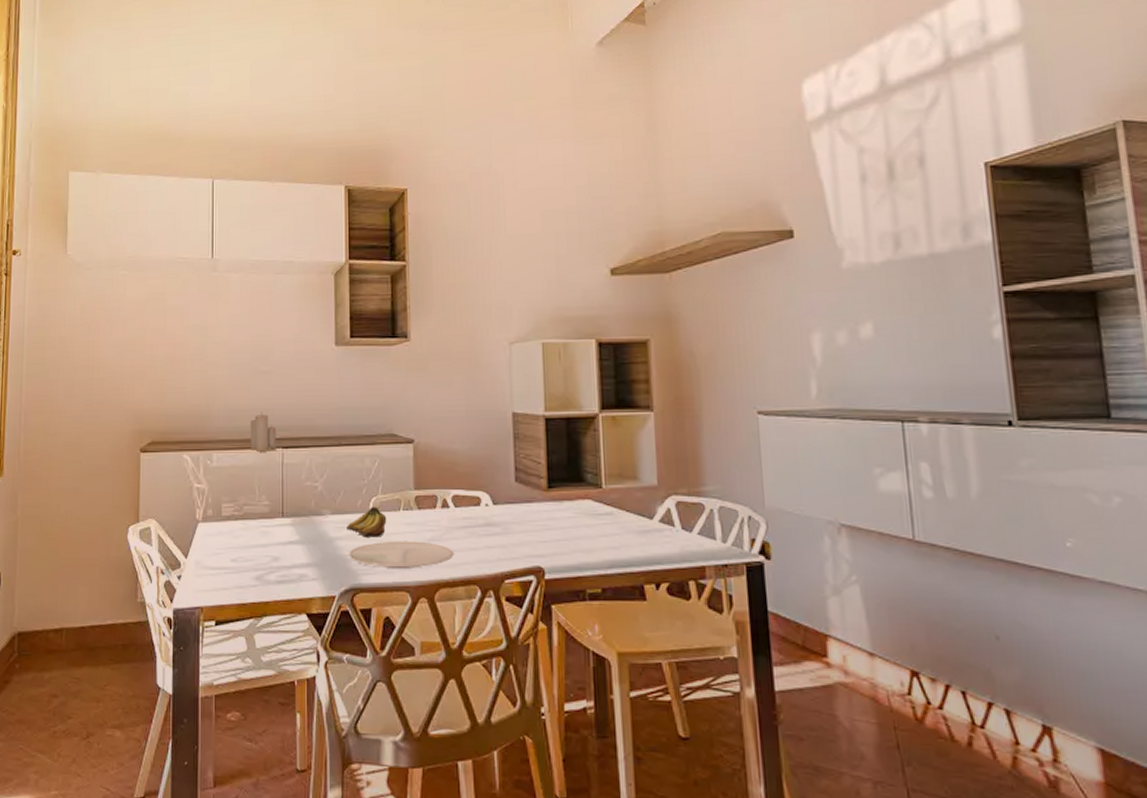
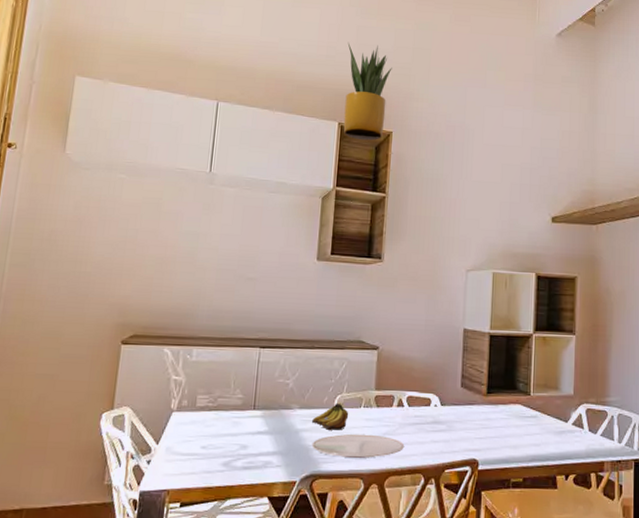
candle: present [250,412,276,452] -> none [229,314,256,350]
planter: none [347,90,400,203] -> present [343,43,392,141]

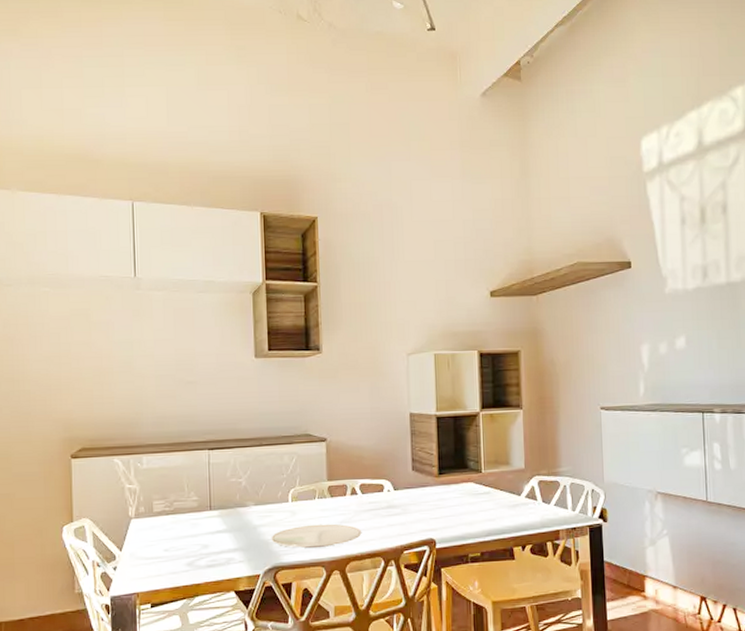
fruit: present [312,403,349,430] -> none [269,496,304,523]
planter: present [343,43,392,141] -> none [260,124,310,229]

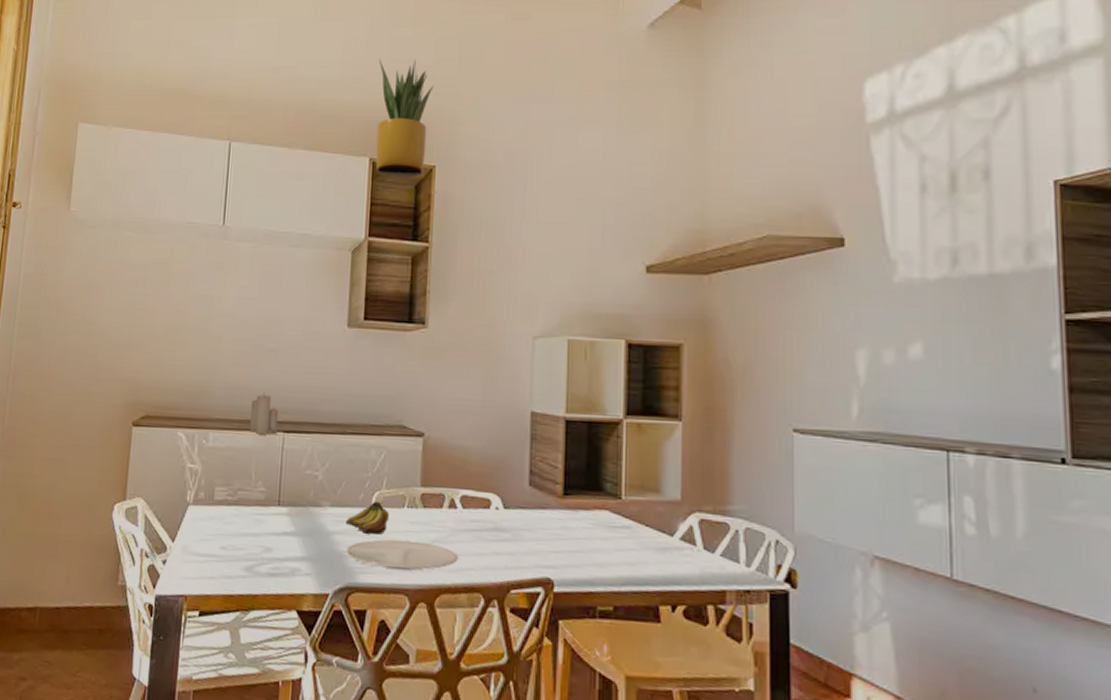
candle: none [177,418,203,454] -> present [249,392,278,435]
planter: none [260,124,310,229] -> present [375,59,434,179]
fruit: none [269,496,304,523] -> present [346,500,390,535]

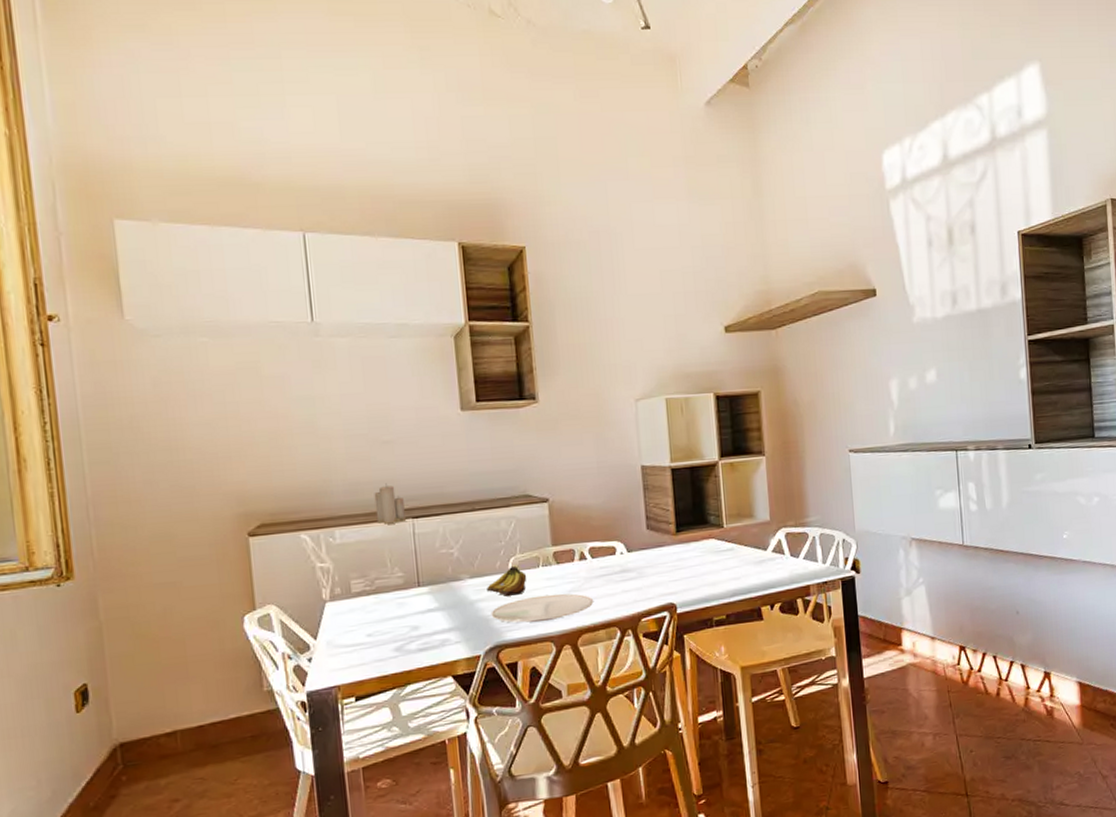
planter: present [375,59,434,179] -> none [452,139,514,262]

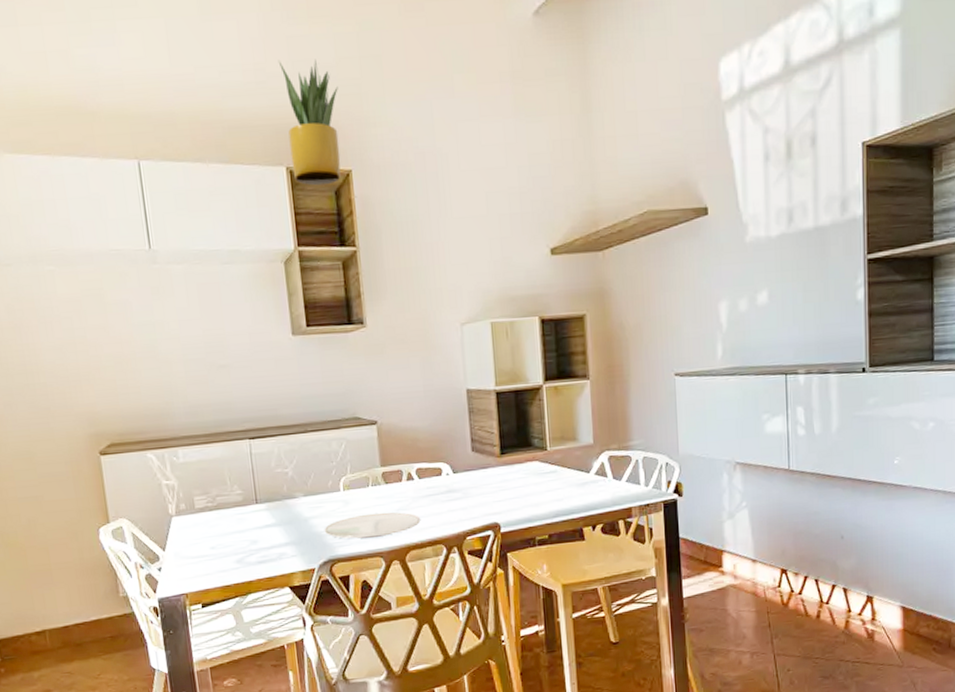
candle: present [374,483,406,524] -> none [213,405,243,445]
planter: none [452,139,514,262] -> present [278,59,341,186]
fruit: present [487,565,527,596] -> none [320,485,358,514]

